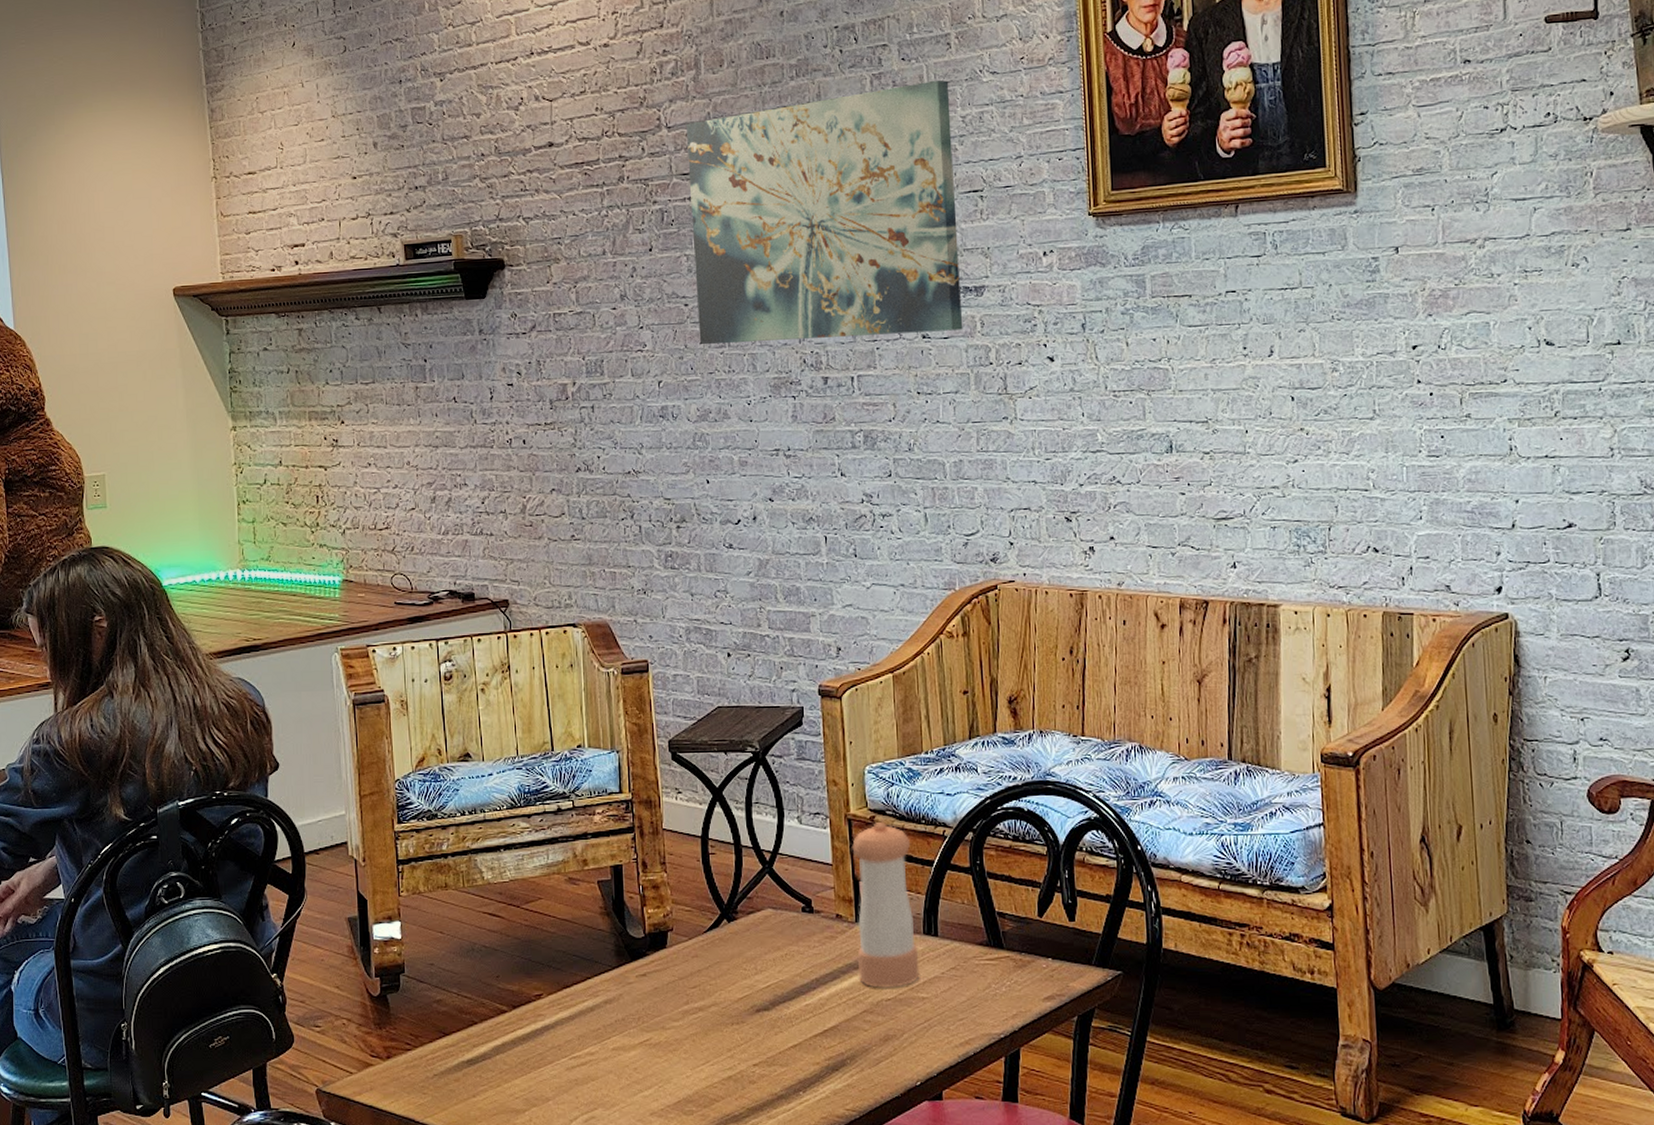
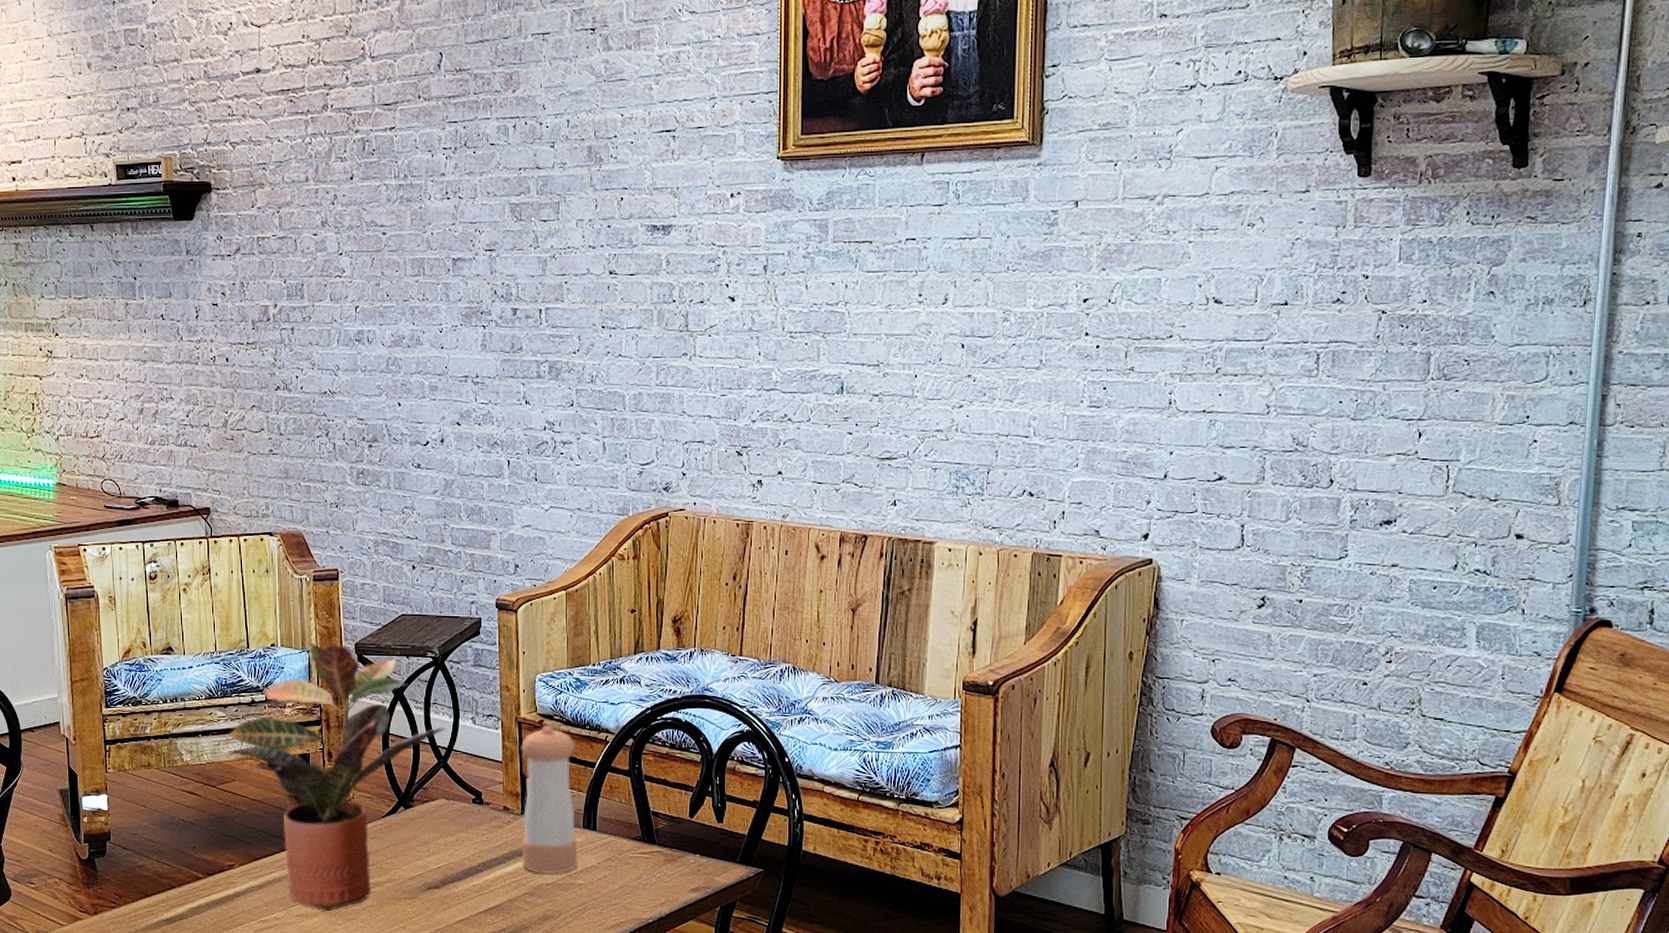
potted plant: none [533,742,772,1042] -> present [228,644,448,911]
wall art: present [687,80,963,345] -> none [390,17,649,273]

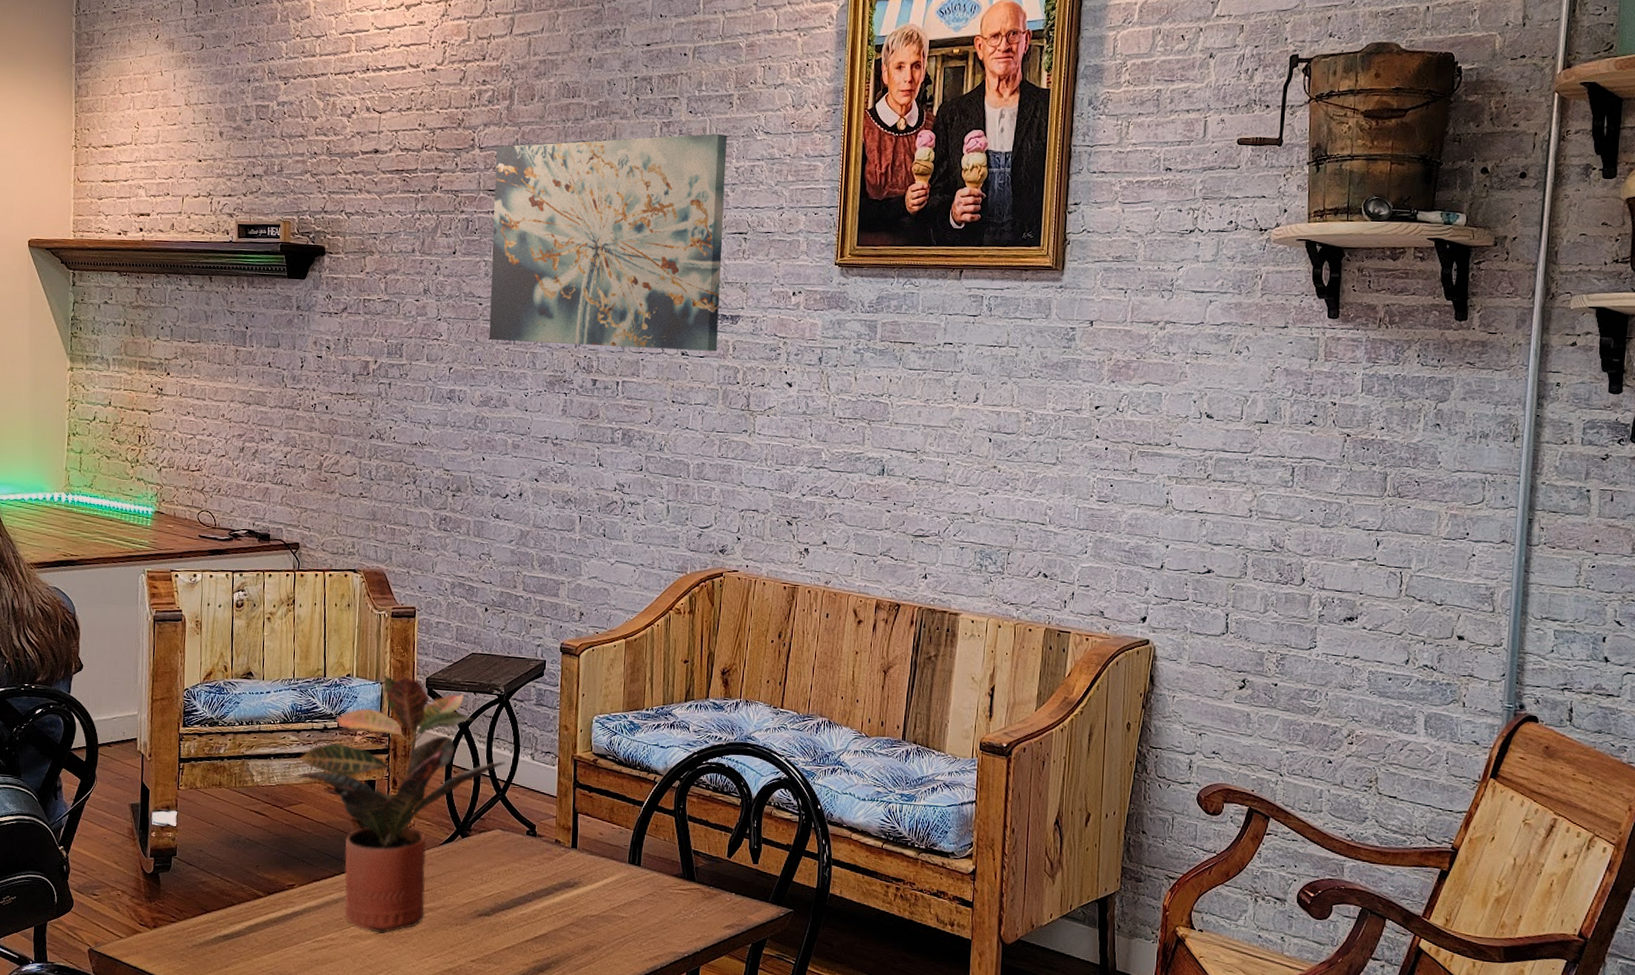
wall art: none [390,17,649,273] -> present [488,133,727,352]
pepper shaker: present [521,726,578,874] -> none [568,765,626,907]

